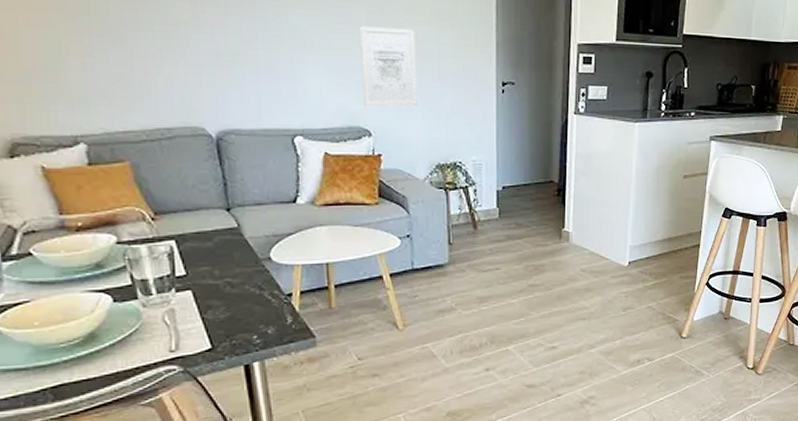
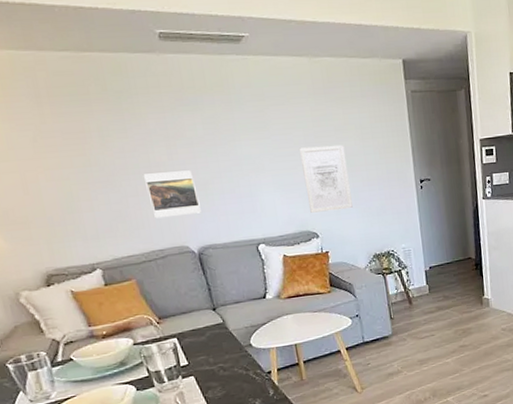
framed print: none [156,33,226,90] -> present [143,170,201,219]

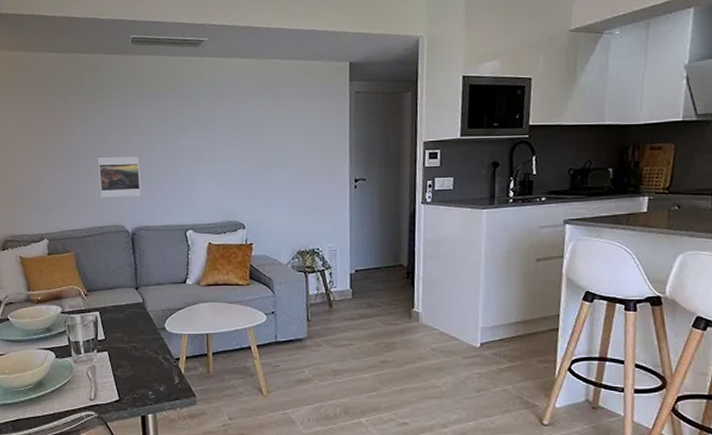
wall art: present [298,144,353,213] -> none [238,140,283,204]

